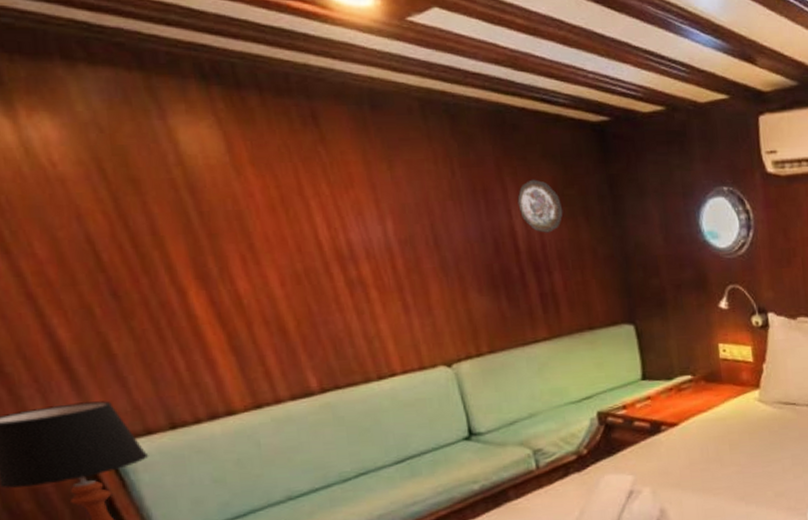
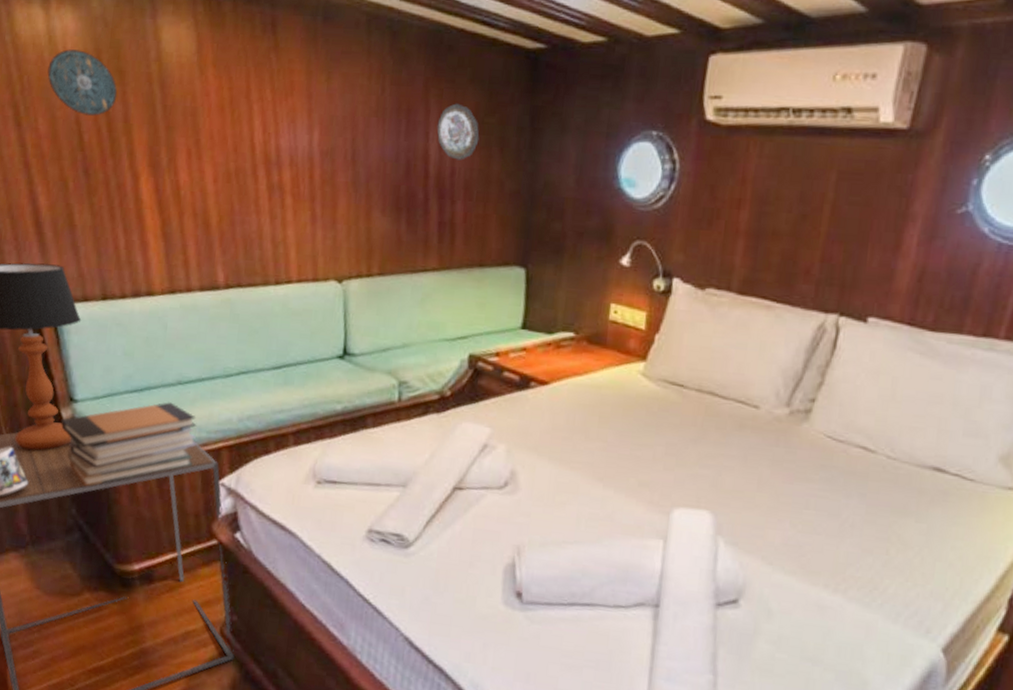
compass: none [32,160,136,233] -> present [47,49,118,116]

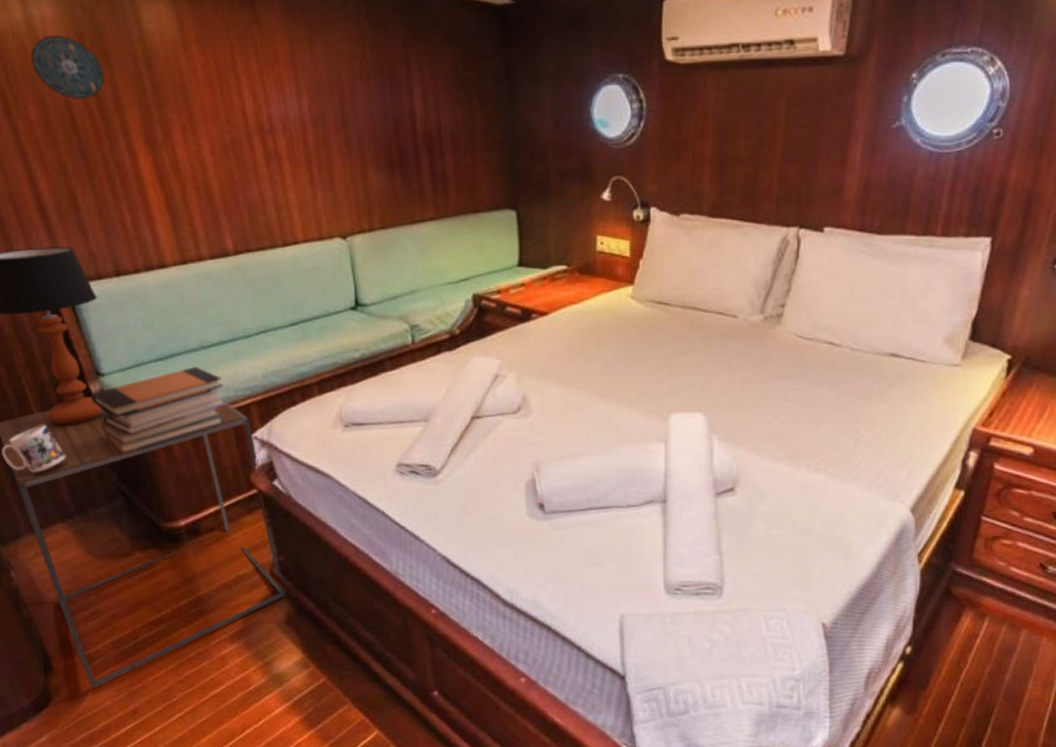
decorative plate: present [437,103,480,160] -> none [419,61,460,115]

